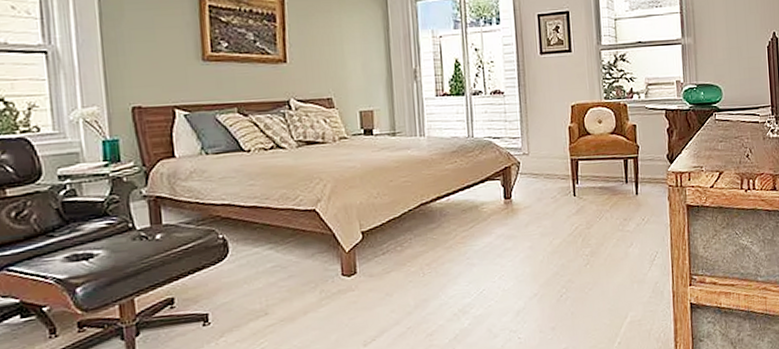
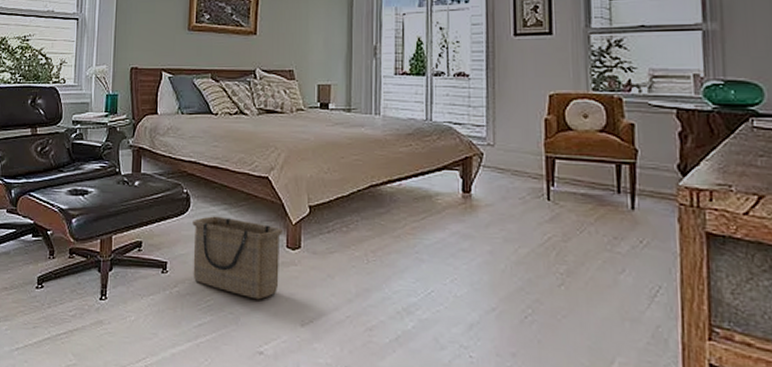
basket: none [234,256,337,332] -> present [192,216,282,300]

